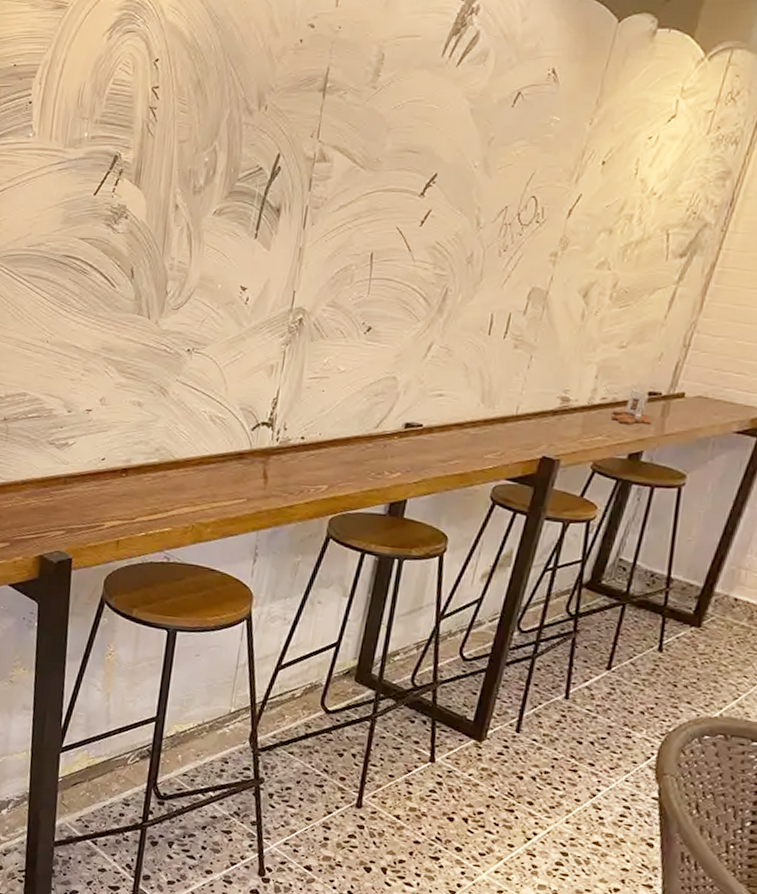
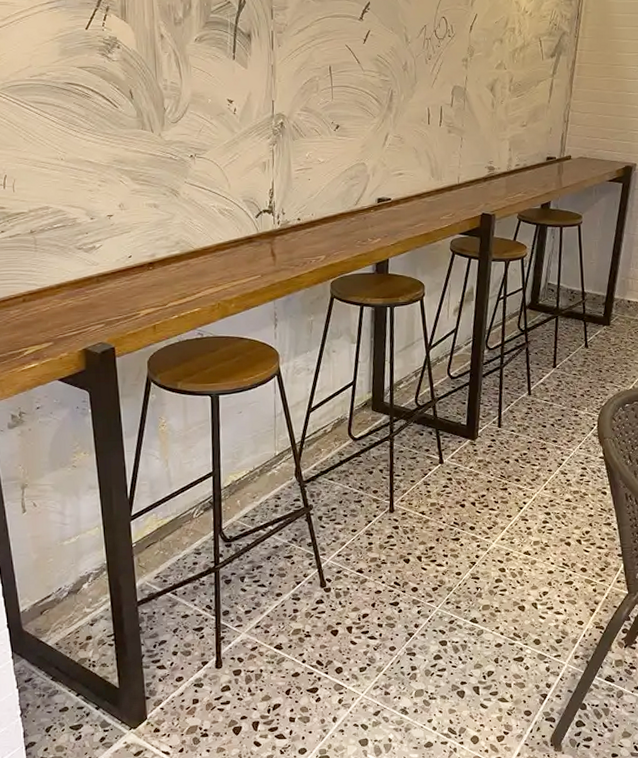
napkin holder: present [611,387,652,425] -> none [525,155,553,183]

